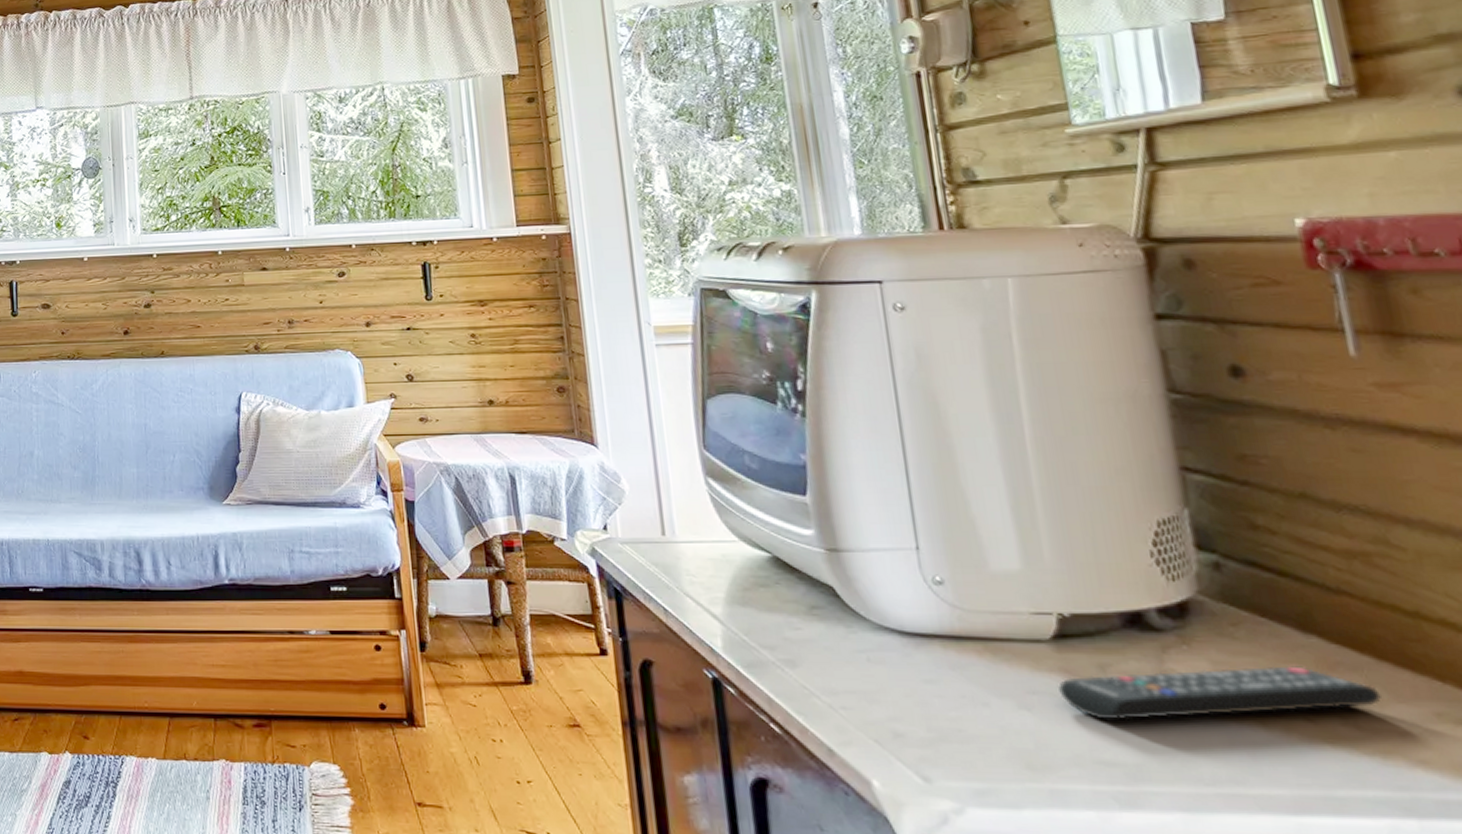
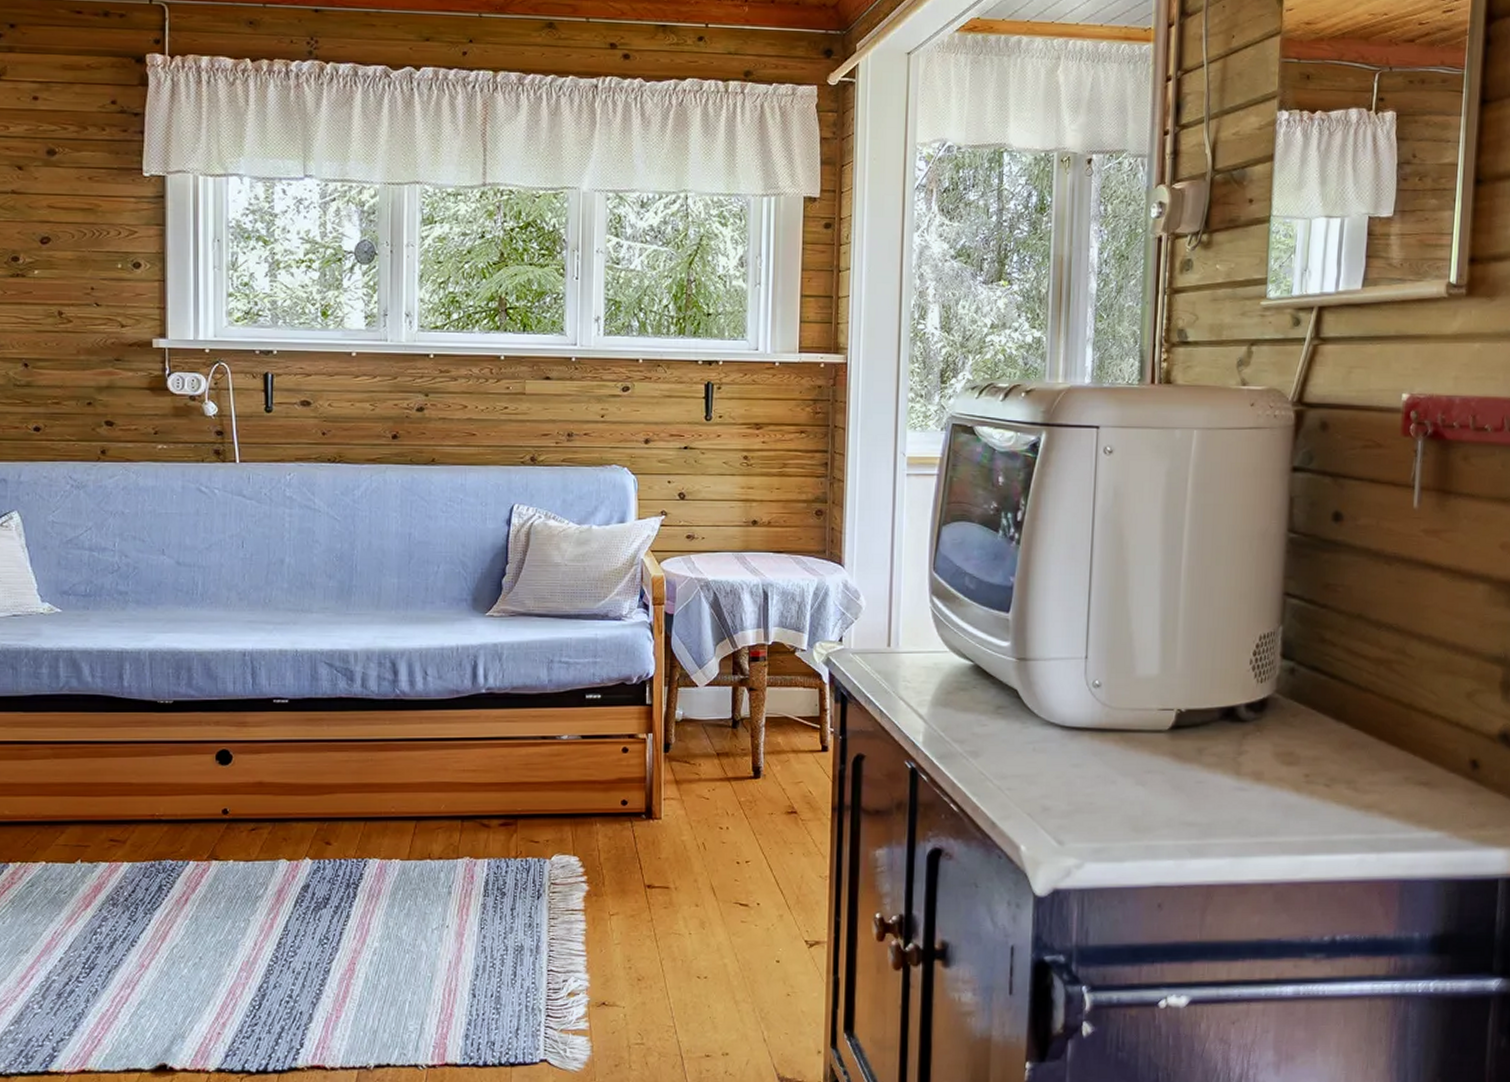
remote control: present [1058,666,1383,721] -> none [1167,746,1376,791]

